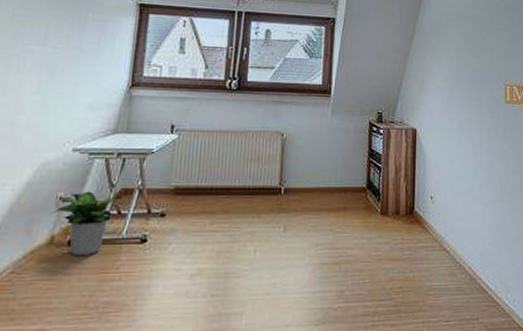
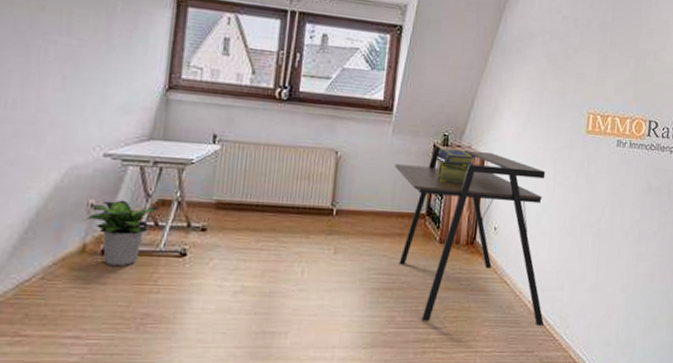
desk: none [335,124,486,294] -> present [394,147,546,326]
stack of books: none [373,124,407,157] -> present [436,148,474,184]

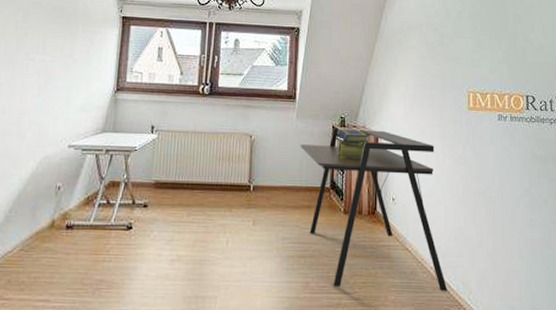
potted plant: present [82,200,161,267] -> none [51,182,111,239]

